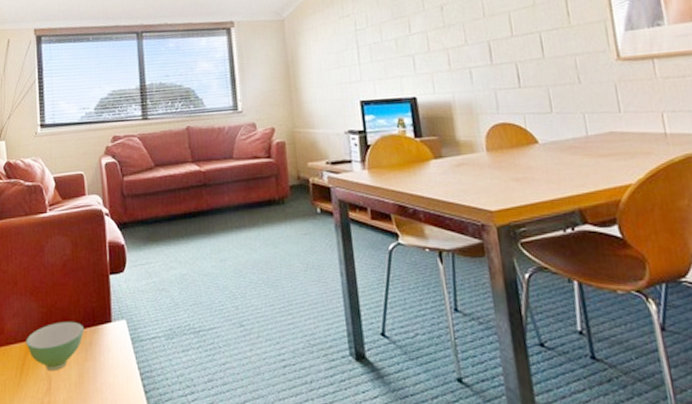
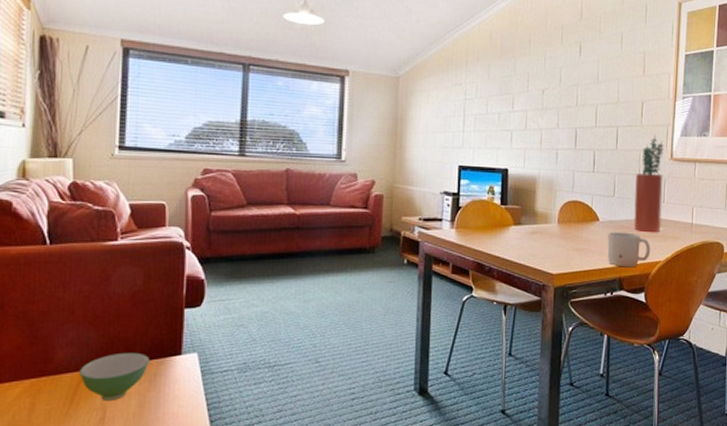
mug: none [553,153,616,196] -> present [607,232,651,268]
vase: none [575,33,623,151] -> present [633,134,664,232]

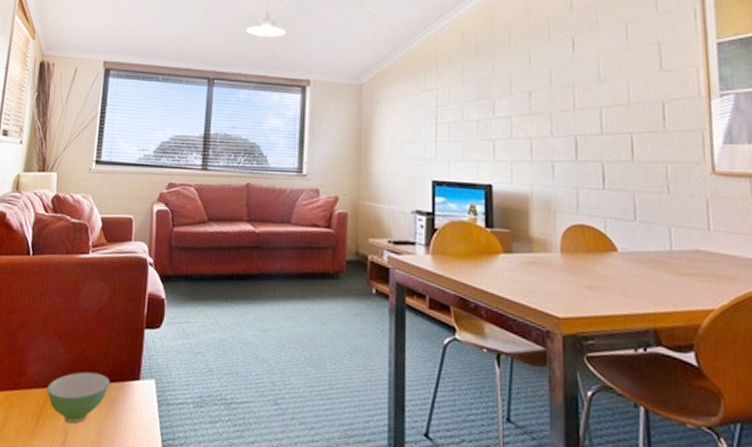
mug: present [607,232,651,268] -> none [632,266,698,316]
vase: present [633,134,664,232] -> none [664,141,709,269]

